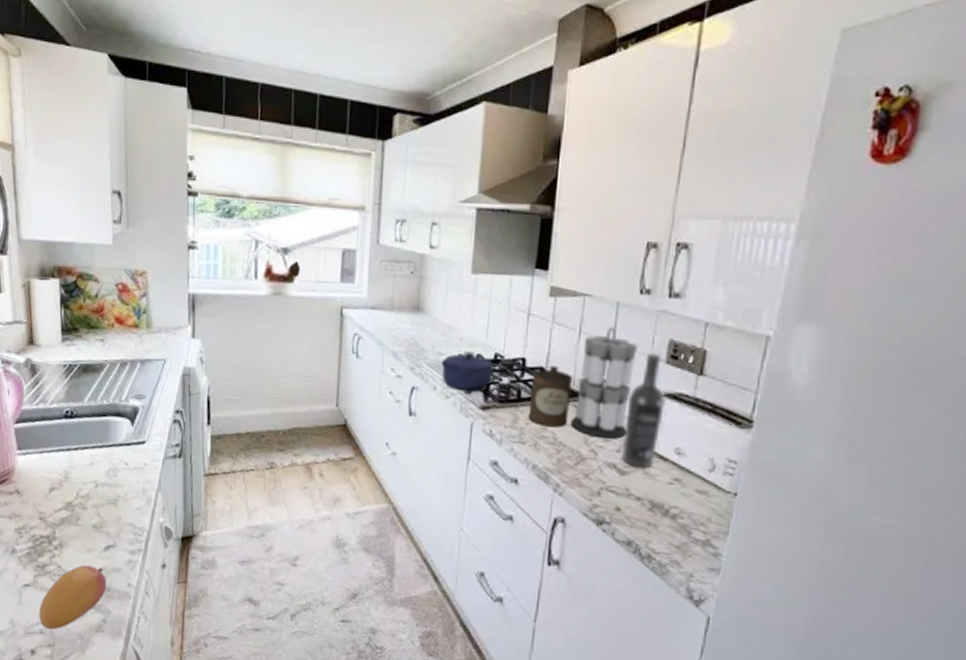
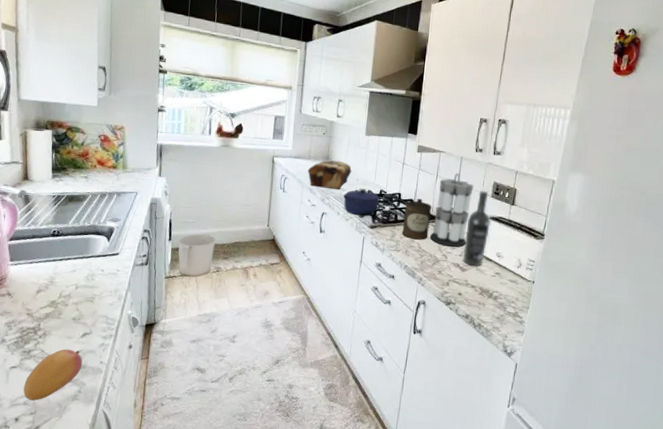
mug: none [218,415,269,476] -> present [177,233,216,278]
bread loaf: none [389,310,453,353] -> present [307,160,352,190]

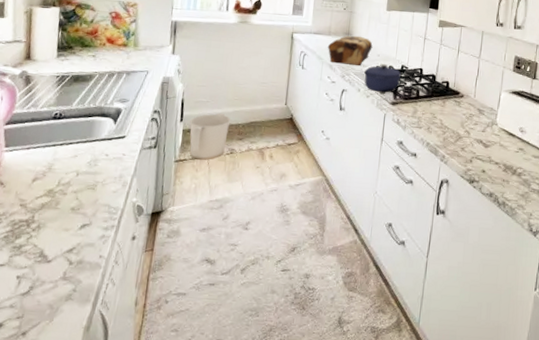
fruit: present [23,349,83,401] -> none [10,242,80,303]
canister: present [402,198,432,240] -> none [424,73,454,116]
spice rack: present [430,173,474,248] -> none [453,47,495,124]
wine bottle: present [463,190,491,267] -> none [486,64,513,143]

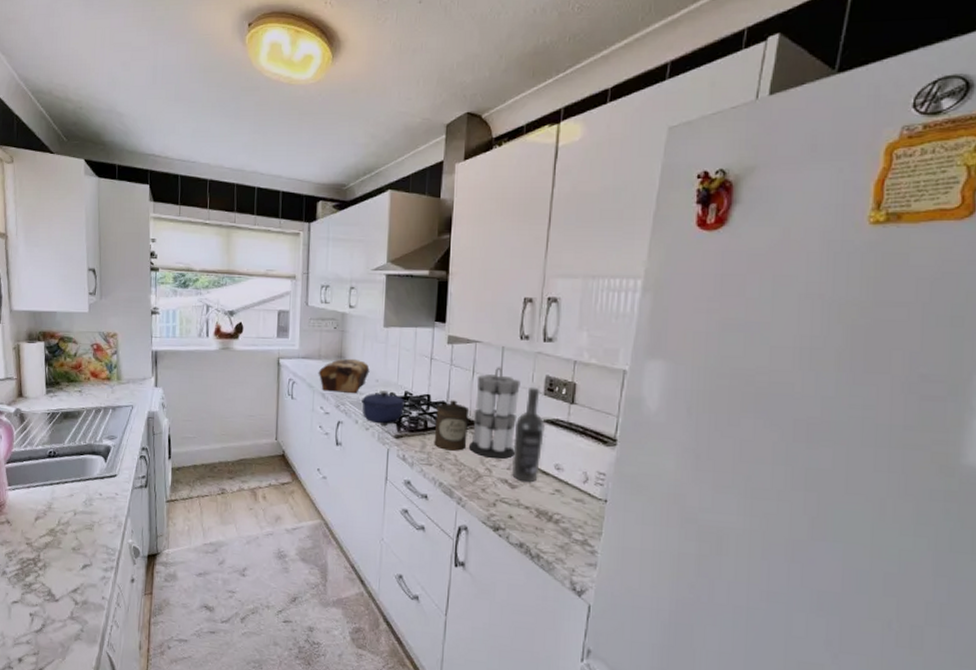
mug: present [189,113,231,161] -> none [178,449,220,501]
canister: none [424,73,454,116] -> present [434,400,470,451]
spice rack: none [453,47,495,124] -> present [469,367,521,460]
wine bottle: none [486,64,513,143] -> present [511,386,545,483]

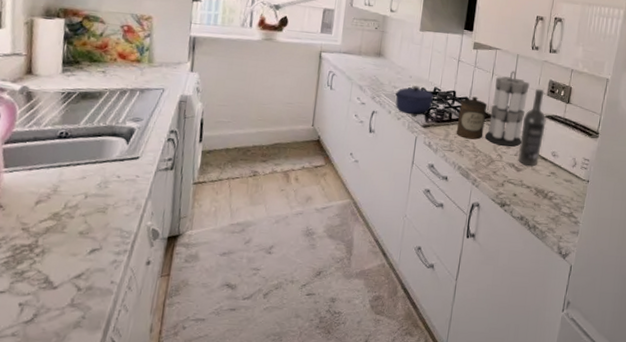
bread loaf: present [318,358,370,393] -> none [357,56,405,87]

